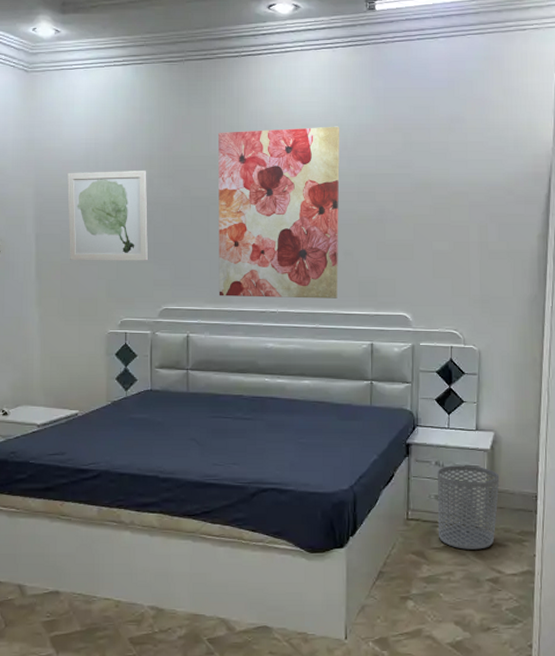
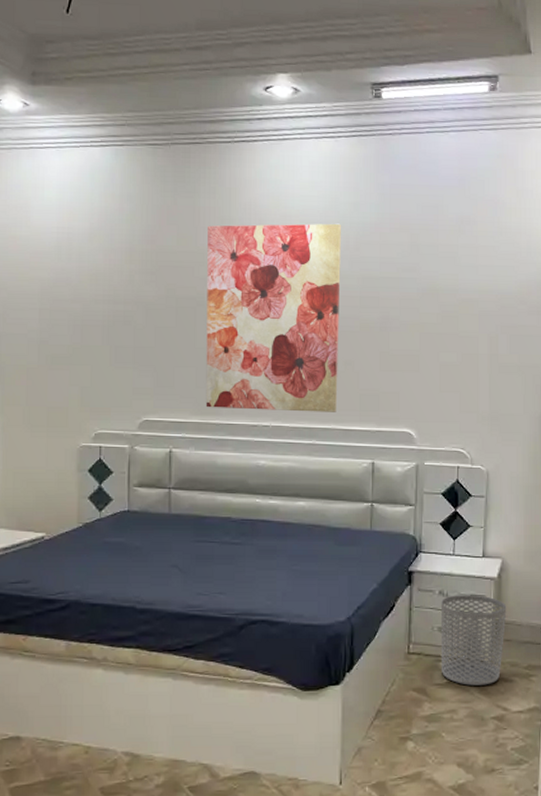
wall art: present [67,171,148,261] -> none [35,264,127,366]

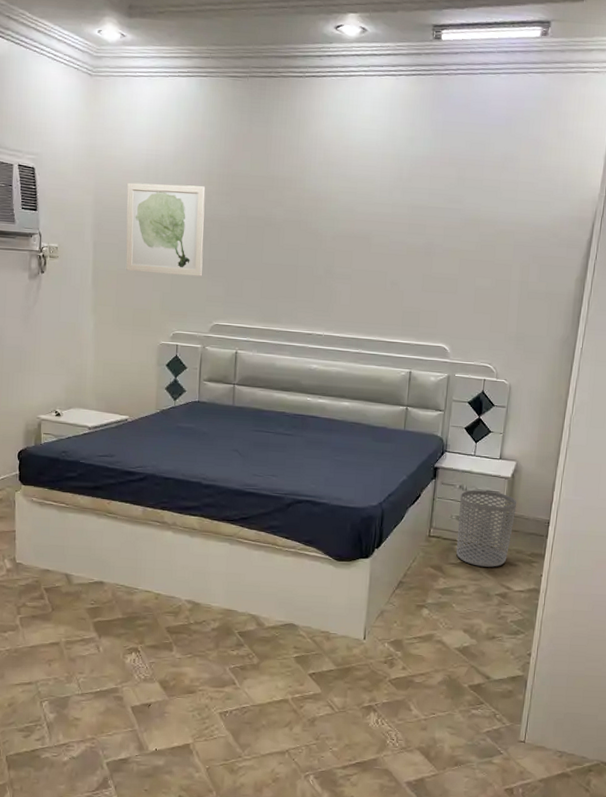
wall art: none [35,264,127,366] -> present [126,183,206,277]
wall art: present [205,223,342,412] -> none [268,153,397,326]

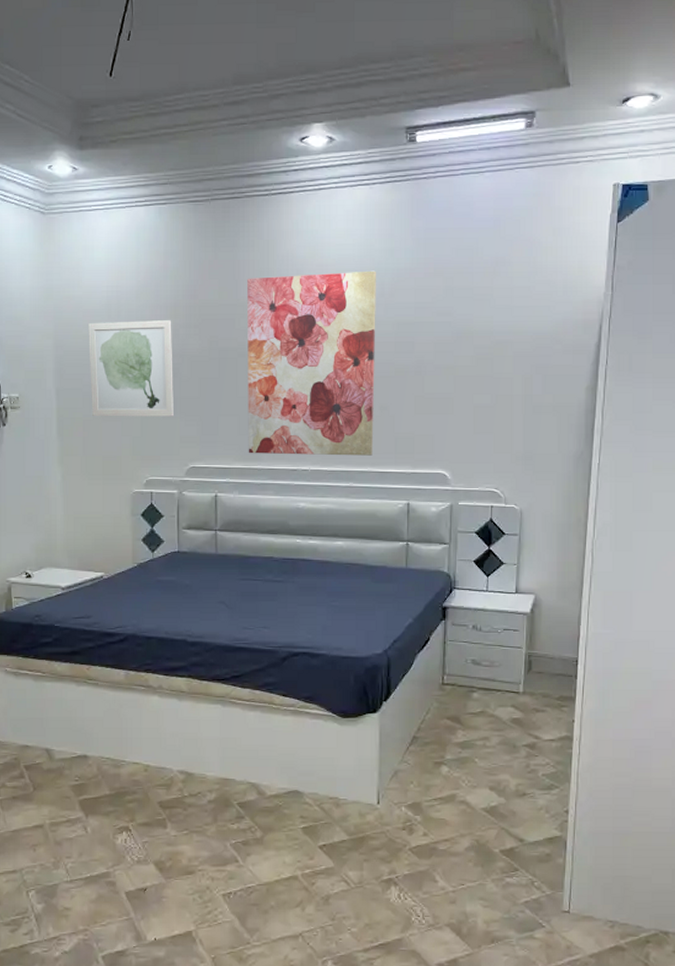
wall art: none [268,153,397,326] -> present [247,270,377,456]
waste bin: present [456,490,517,567] -> none [474,629,539,715]

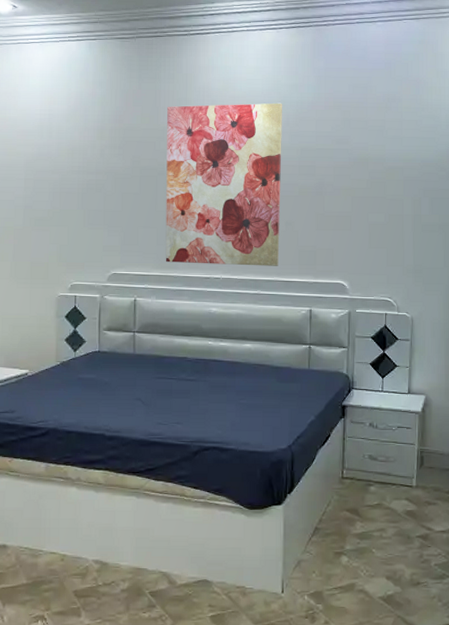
wall art: present [88,320,174,417] -> none [21,141,99,227]

